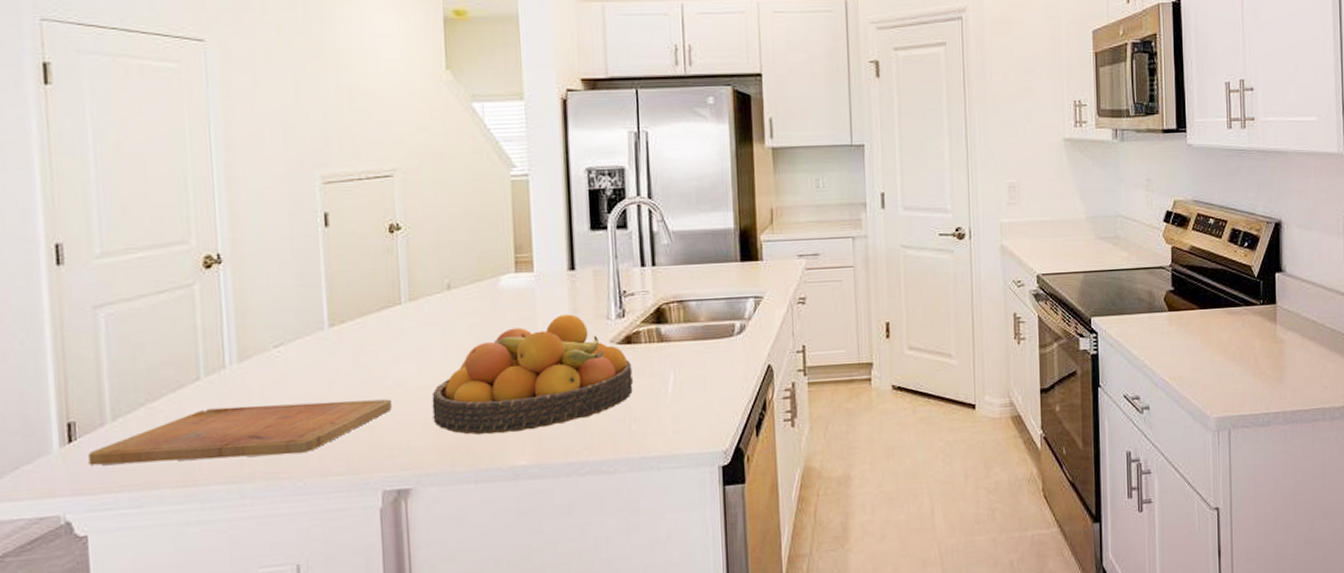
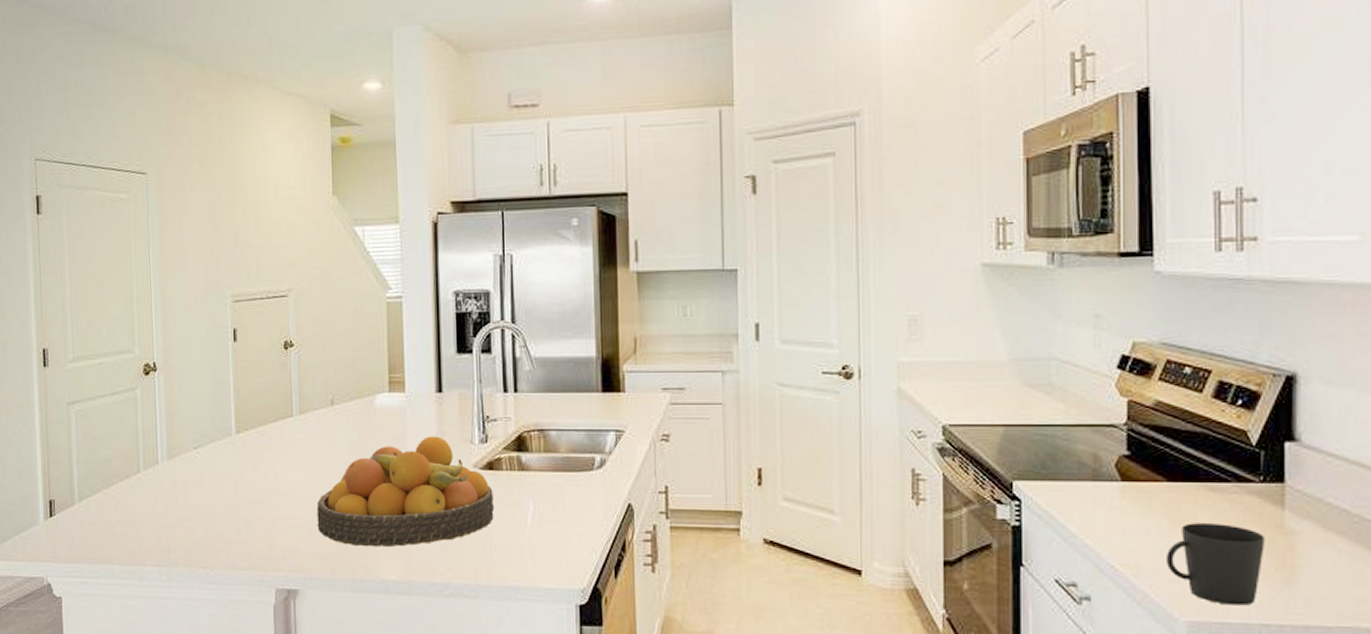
cutting board: present [89,399,392,466] -> none [63,498,284,547]
cup: none [1201,339,1265,402] -> present [1167,523,1265,606]

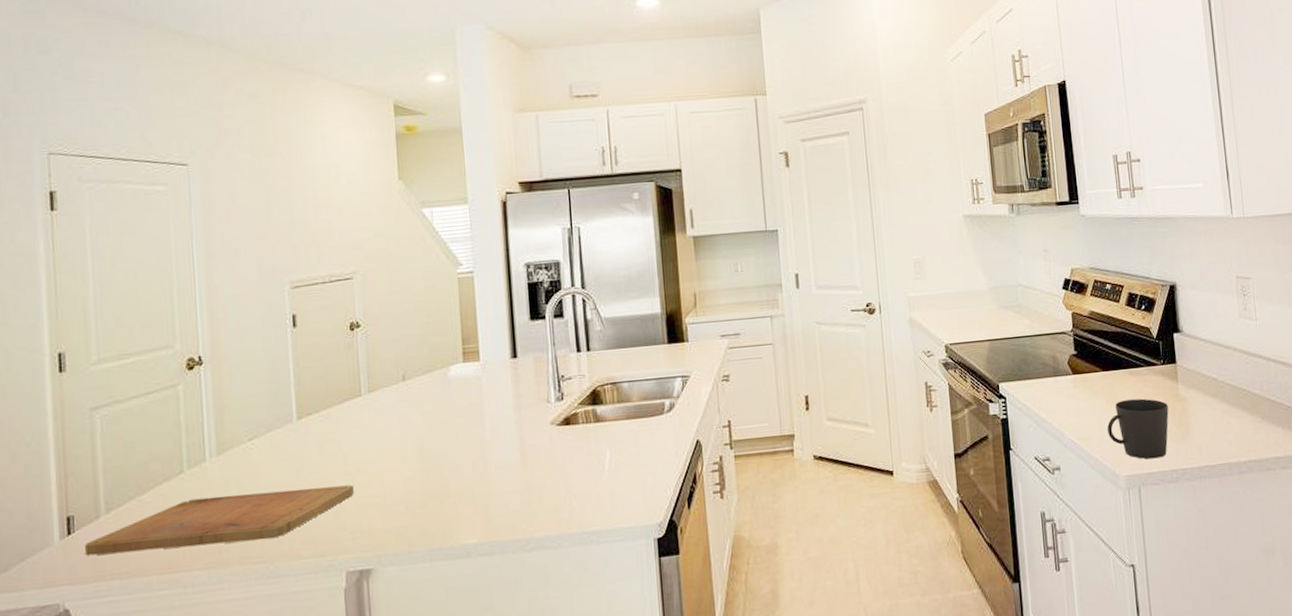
cutting board: none [63,498,284,547] -> present [85,484,354,556]
fruit bowl: present [316,436,494,547] -> none [389,399,573,516]

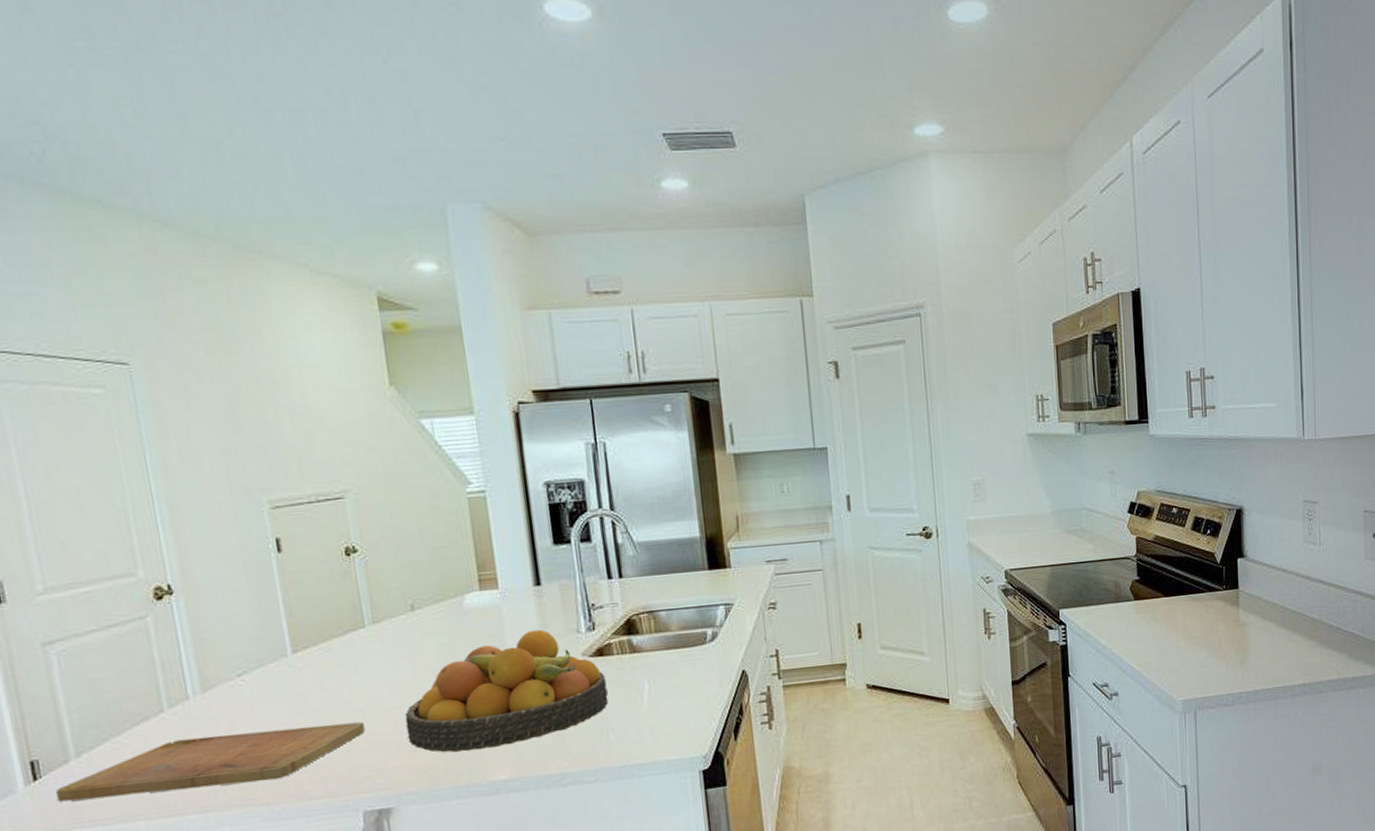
fruit bowl: none [389,399,573,516] -> present [404,629,609,753]
cup: present [1107,398,1169,459] -> none [1167,624,1228,684]

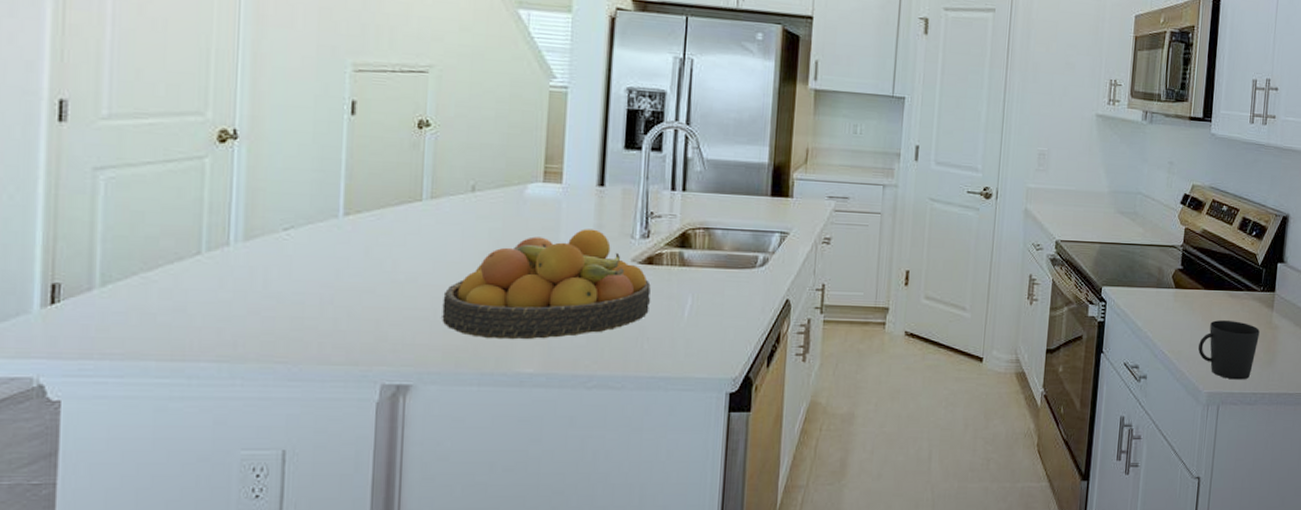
cutting board: present [56,721,365,802] -> none [71,284,400,339]
cup: none [1167,624,1228,684] -> present [1198,320,1260,380]

